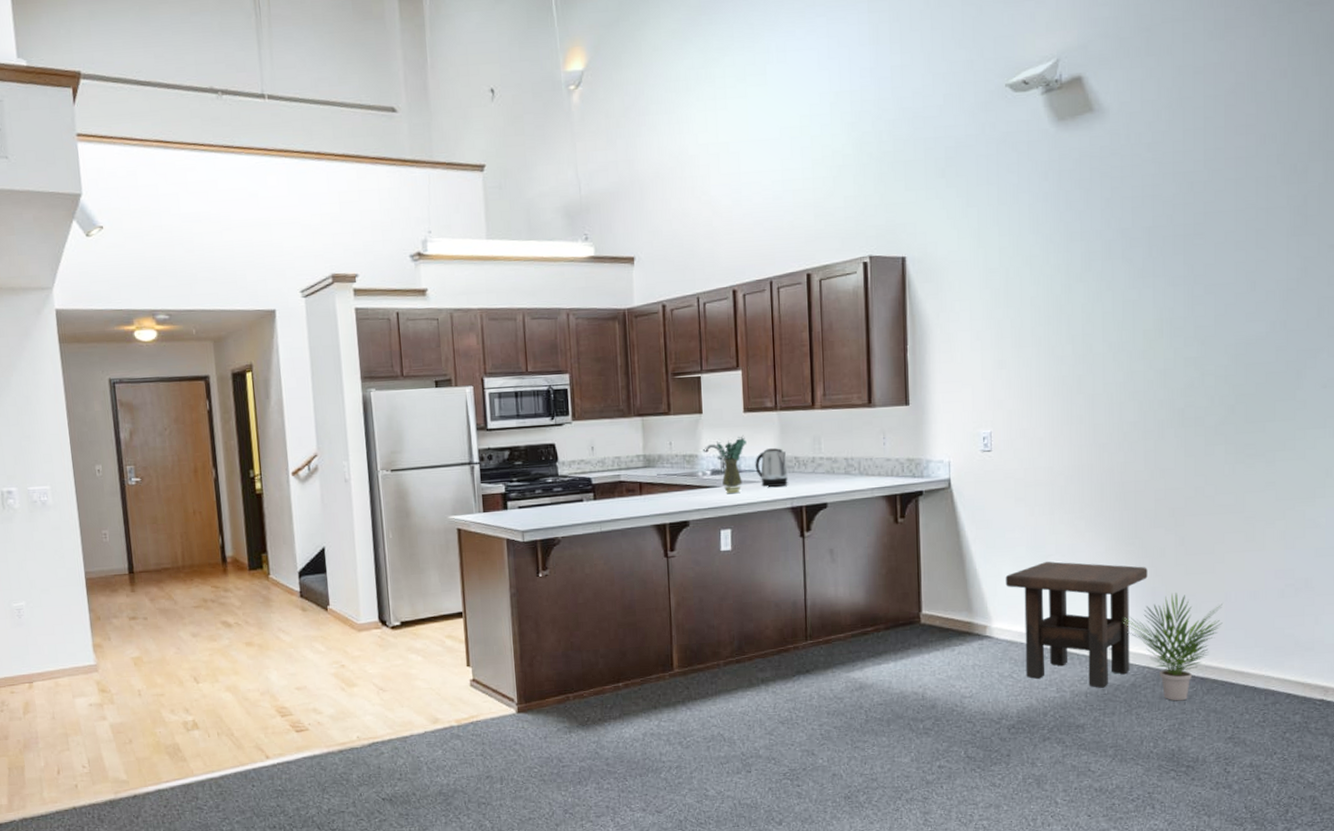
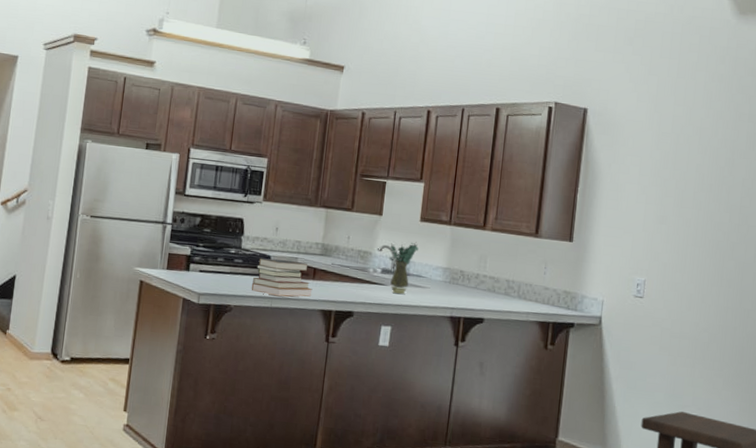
books: none [576,478,642,520] -> present [251,258,313,297]
kettle: present [755,447,788,487] -> none [422,258,453,296]

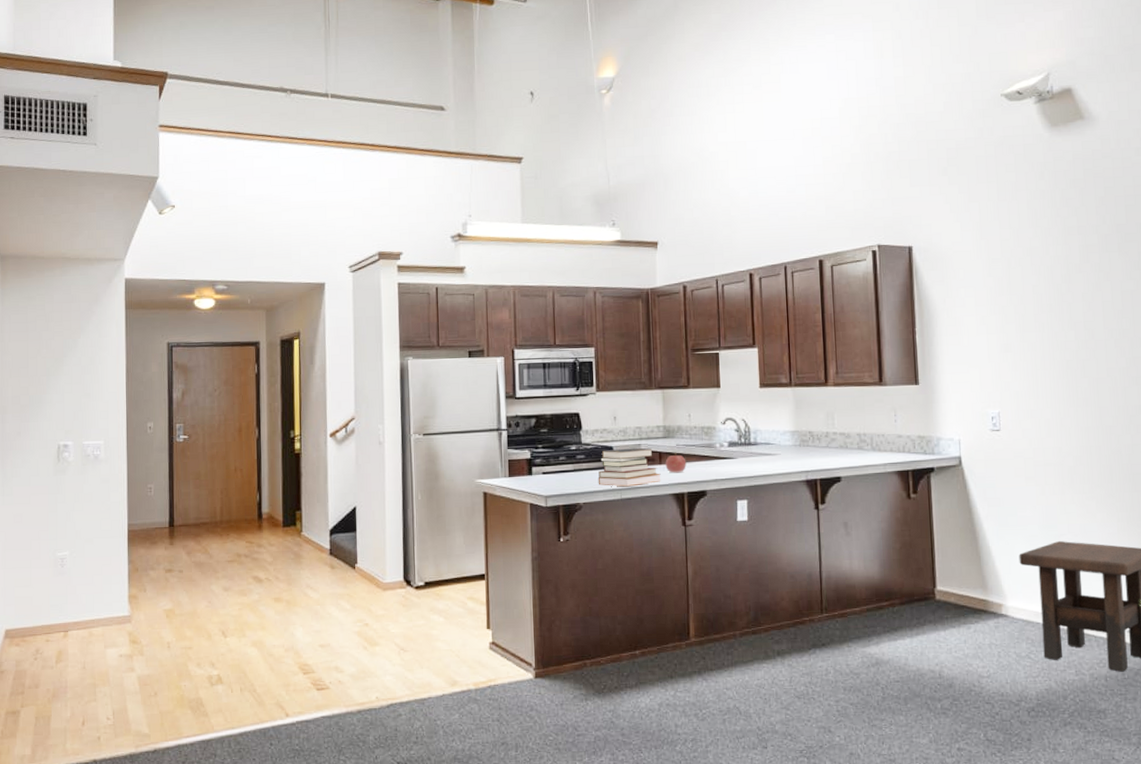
fruit: none [318,271,339,291] -> present [665,453,687,473]
vase: present [390,242,419,295] -> none [734,410,763,466]

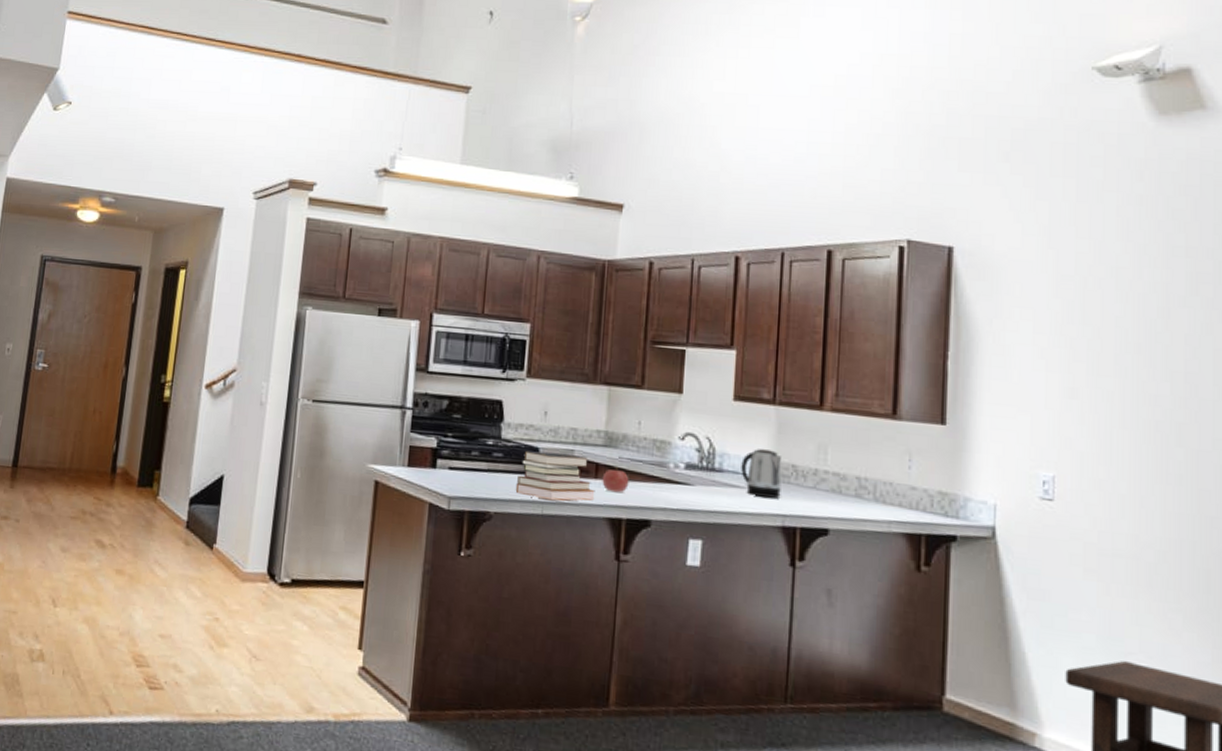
kettle: none [770,422,803,460] -> present [741,448,782,499]

